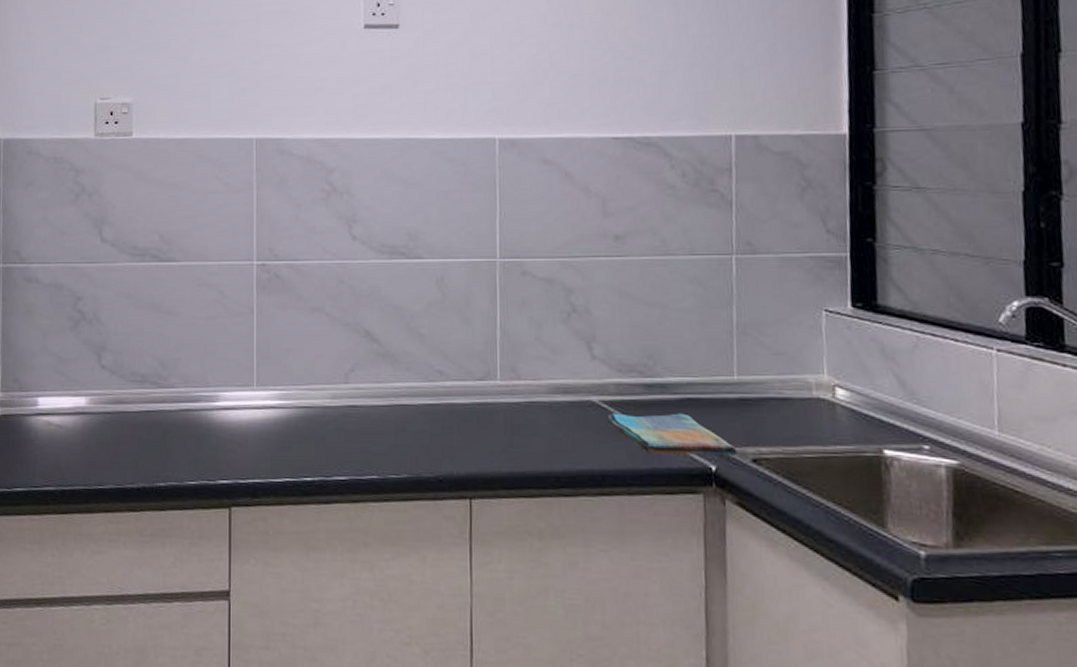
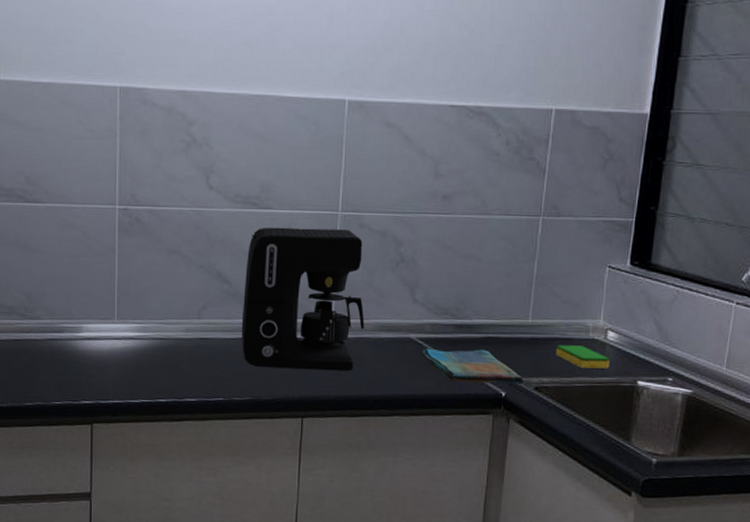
coffee maker: none [394,278,536,442] -> present [241,227,365,372]
dish sponge: none [773,406,844,435] -> present [556,345,610,369]

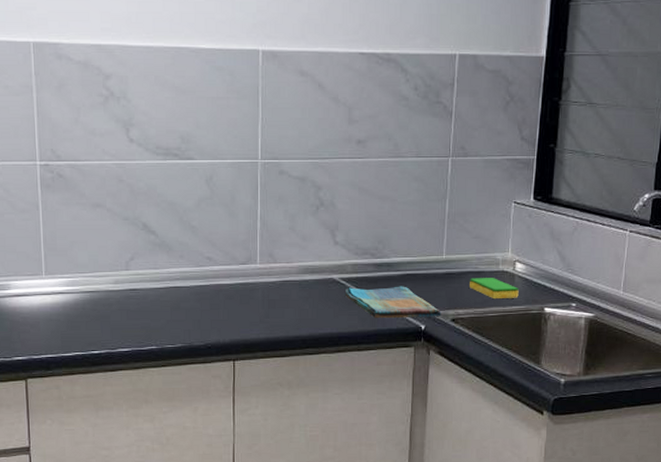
coffee maker: present [241,227,365,372] -> none [169,177,289,315]

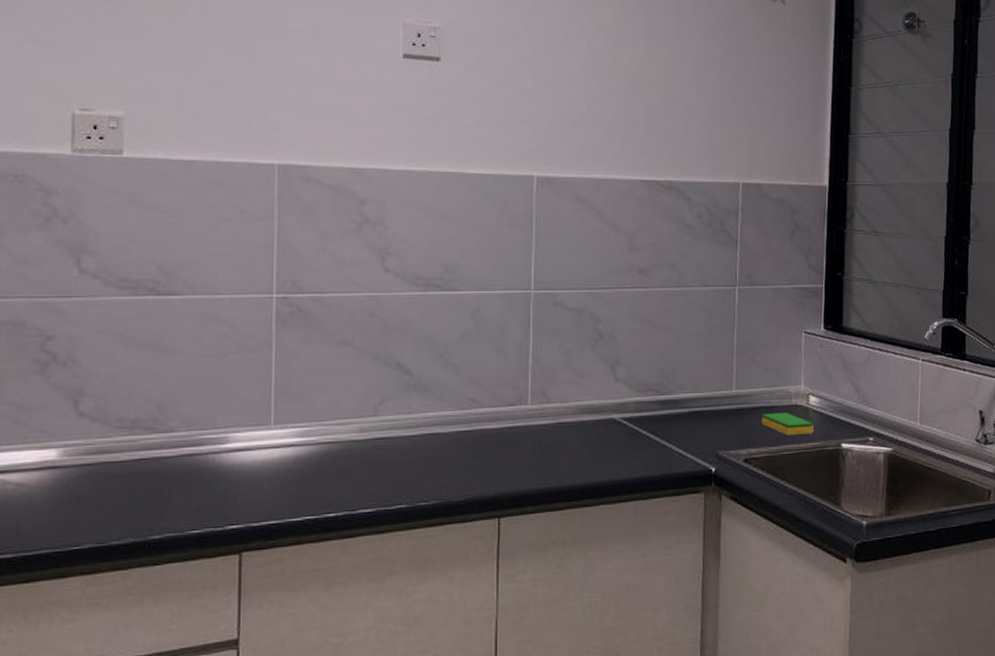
dish towel: present [344,286,441,319] -> none [626,424,733,462]

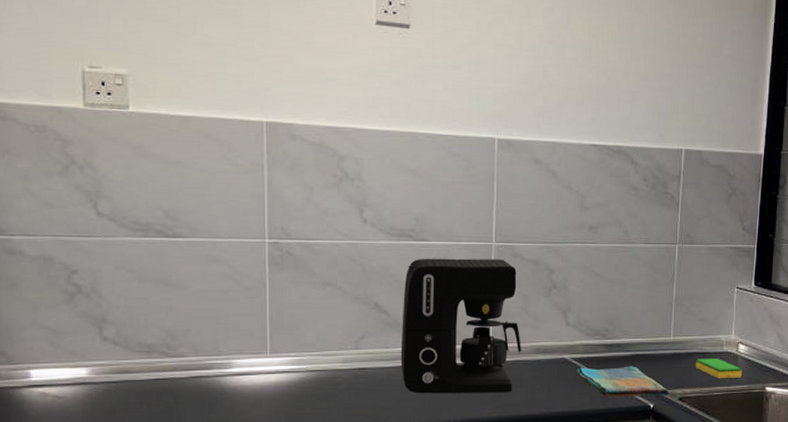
coffee maker: none [425,309,564,466] -> present [400,258,521,394]
dish towel: none [626,424,733,462] -> present [576,366,669,398]

